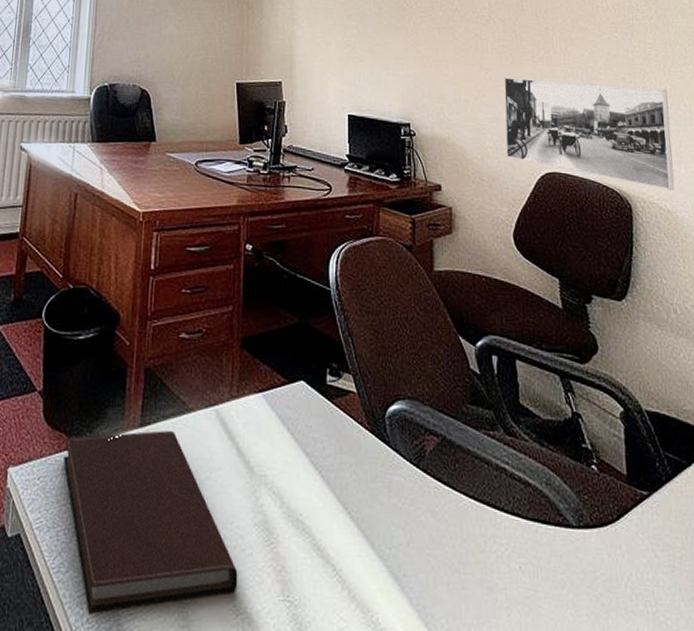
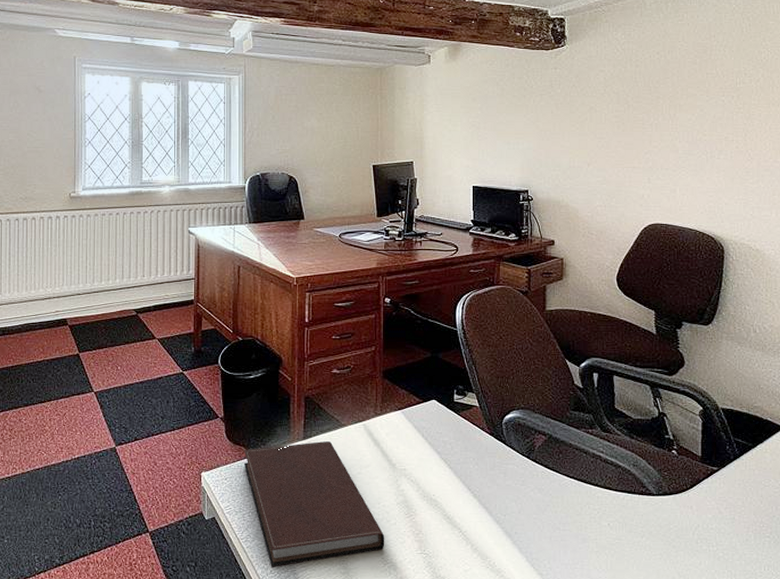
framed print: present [504,77,675,190] -> none [614,144,766,232]

